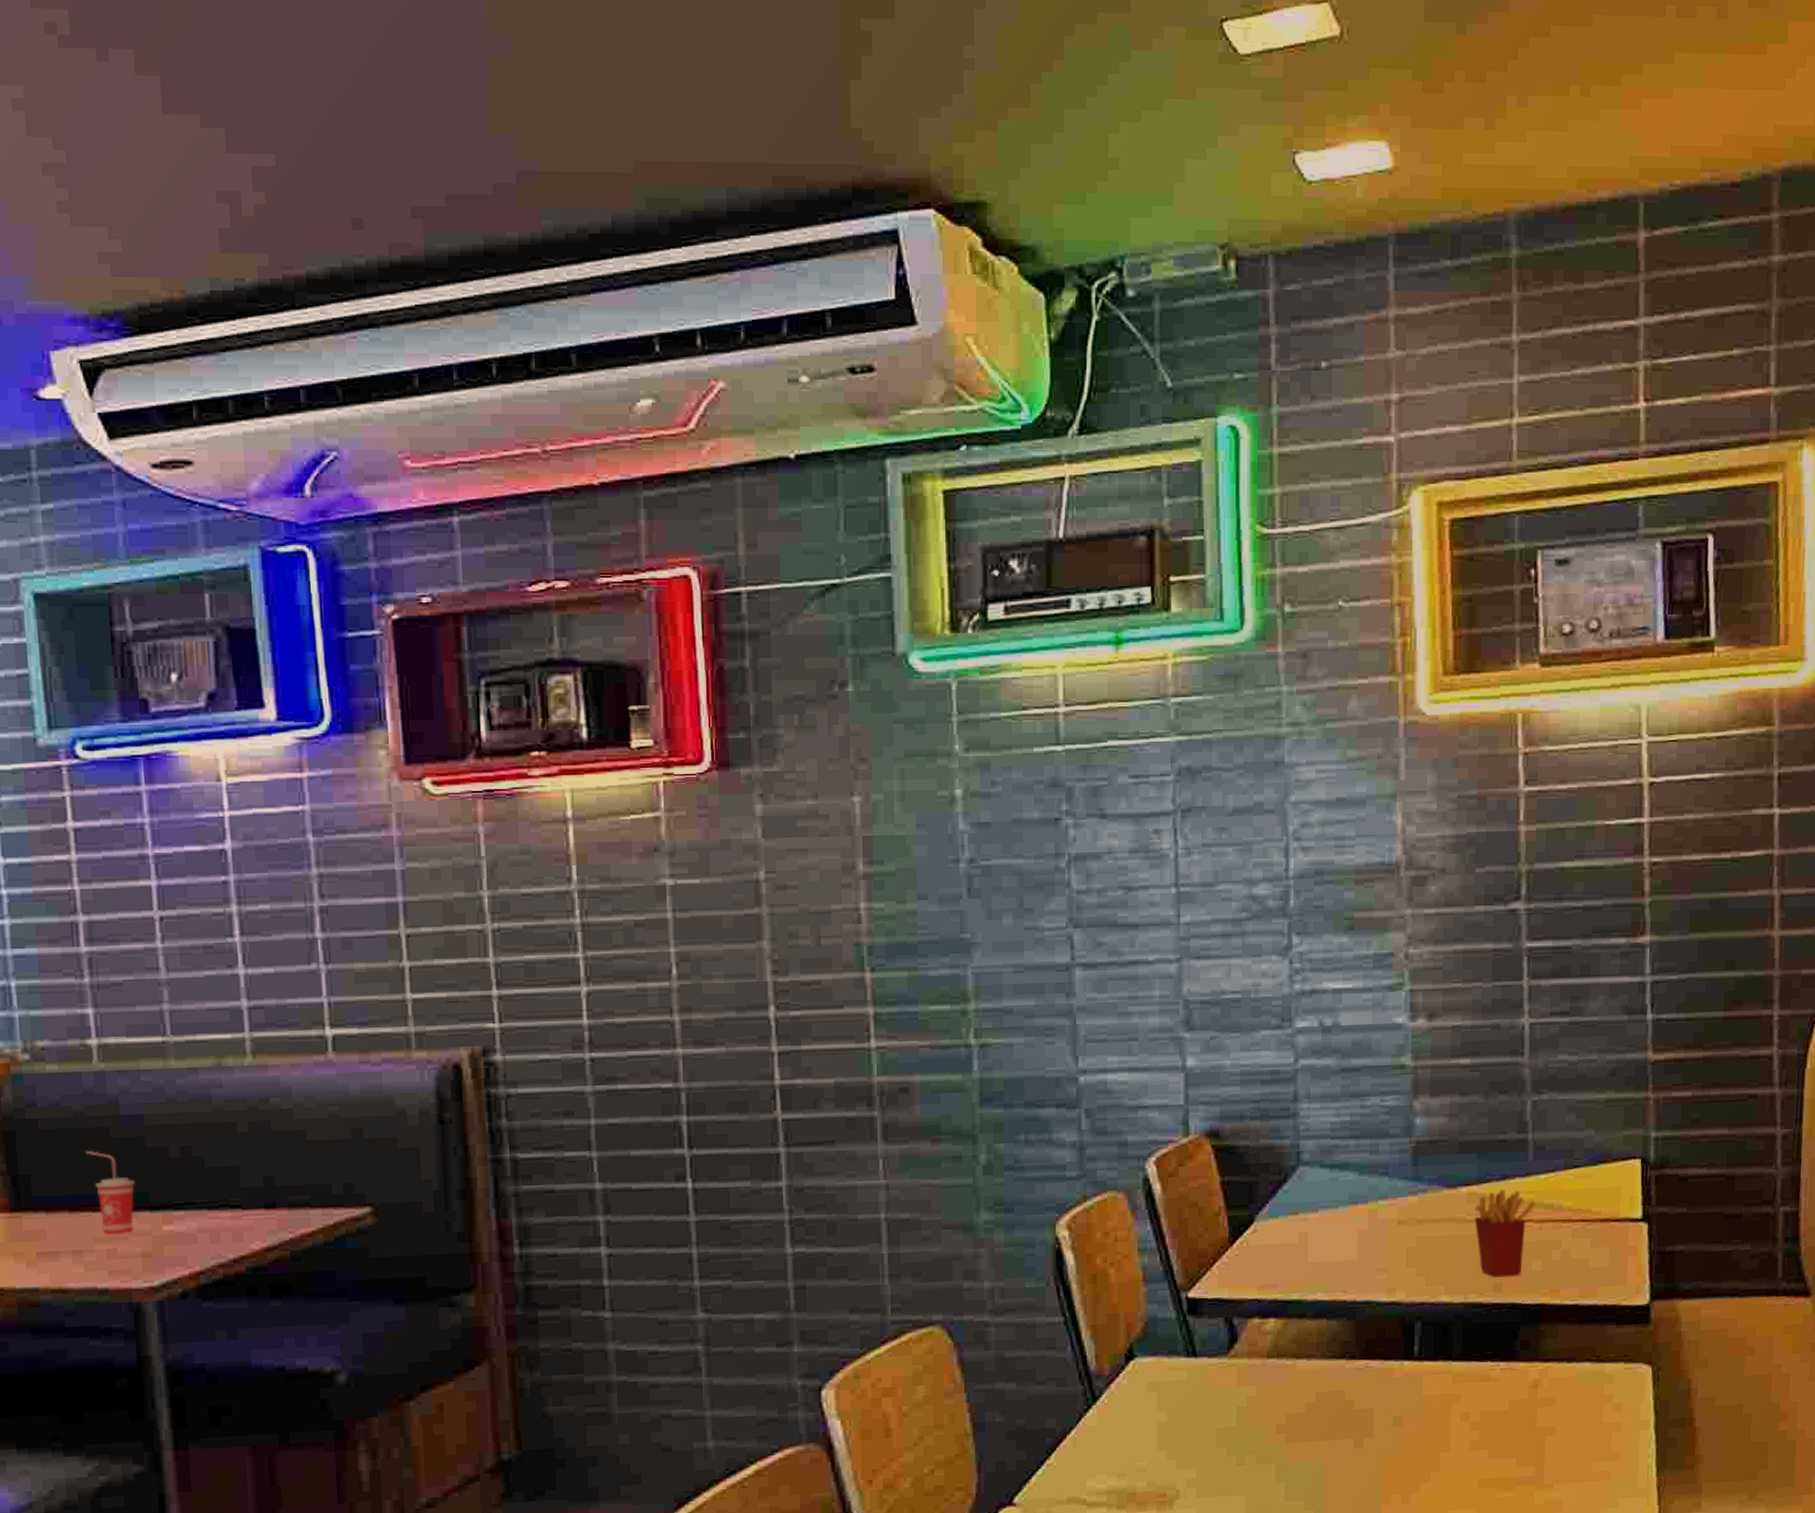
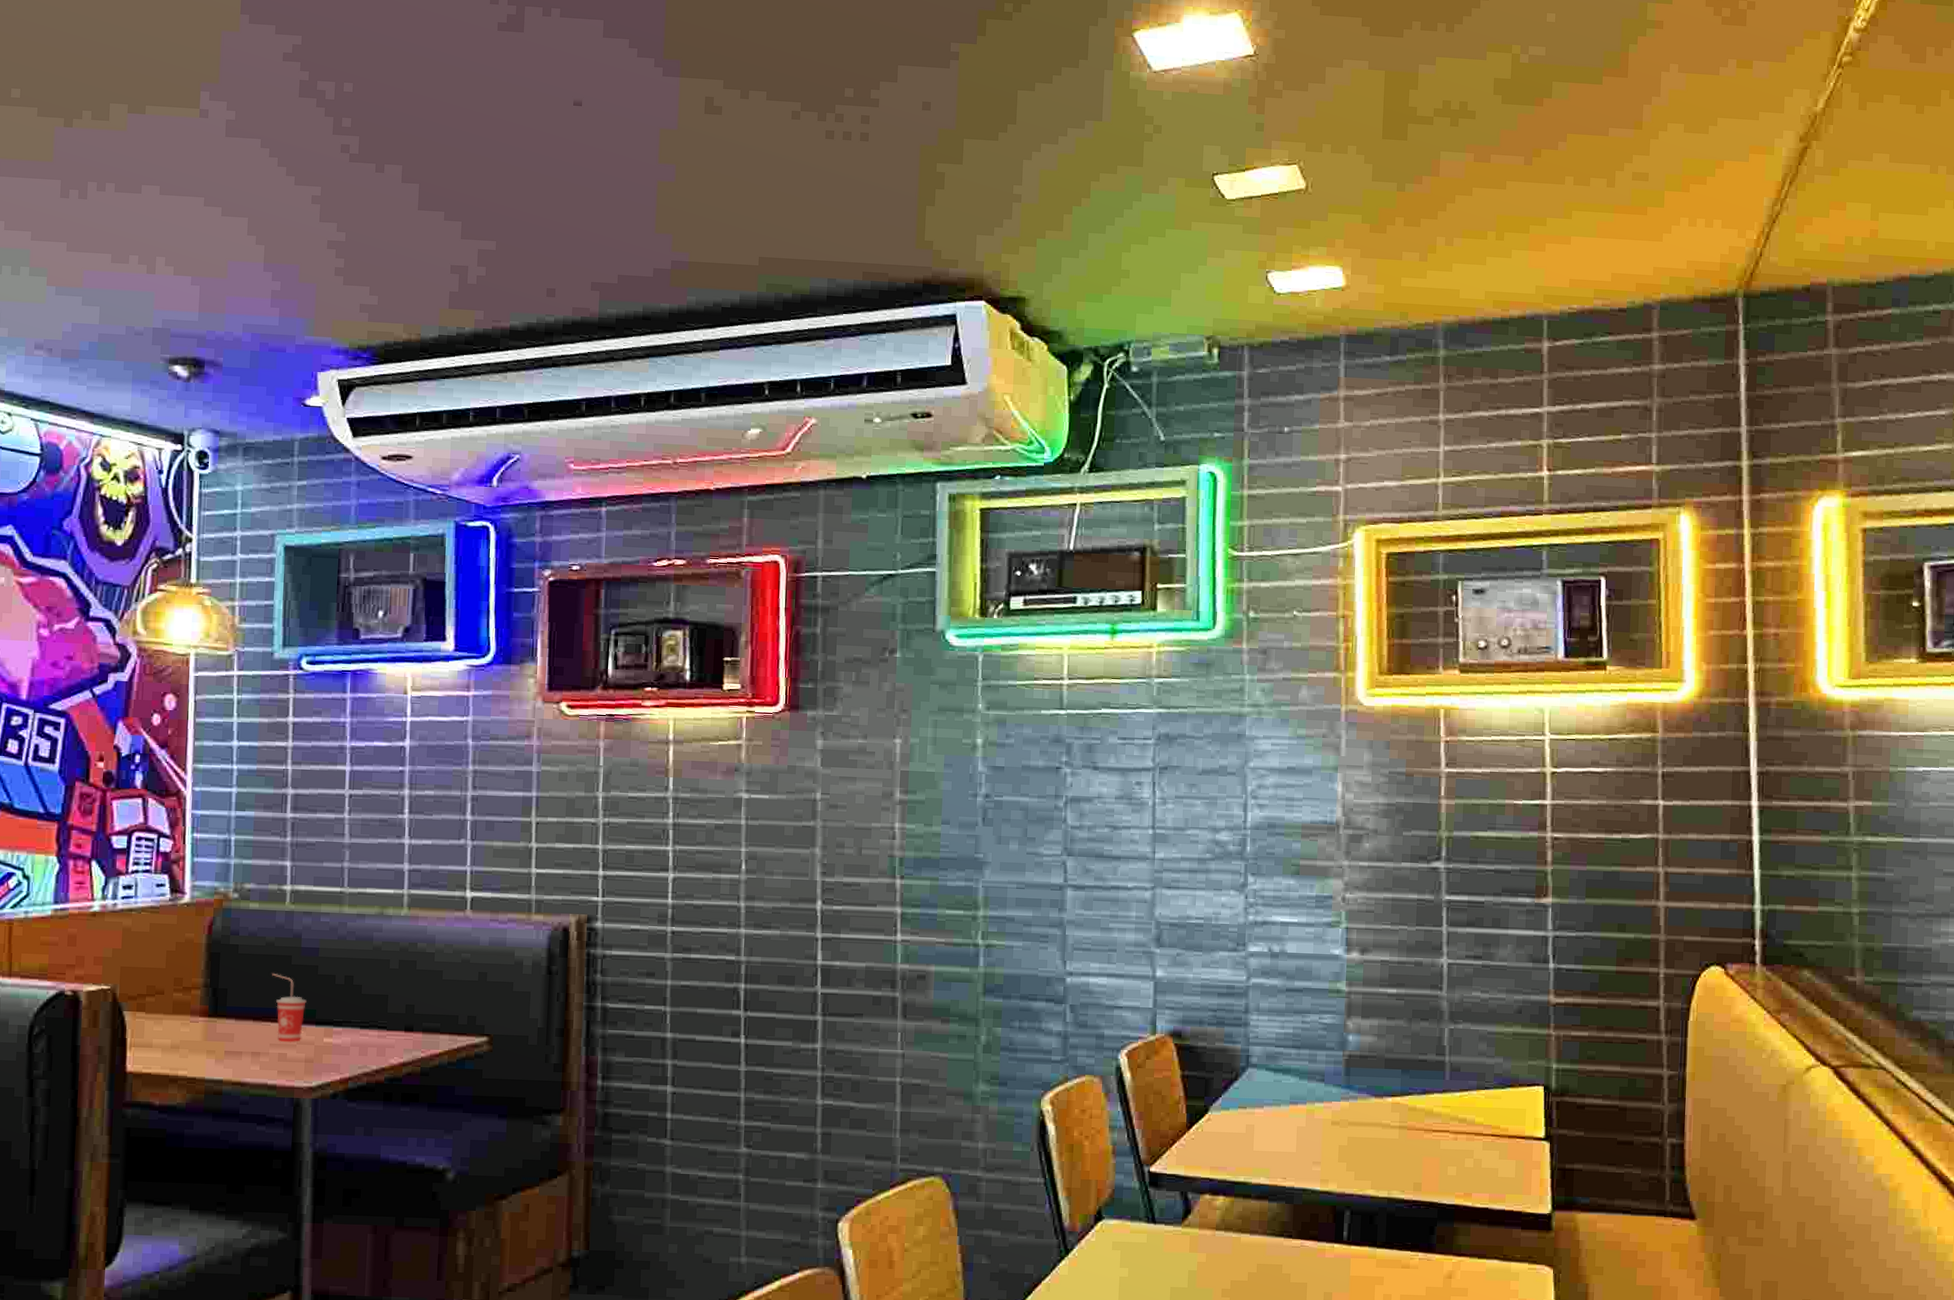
french fries: present [1474,1189,1537,1278] -> none [1398,1102,1452,1180]

